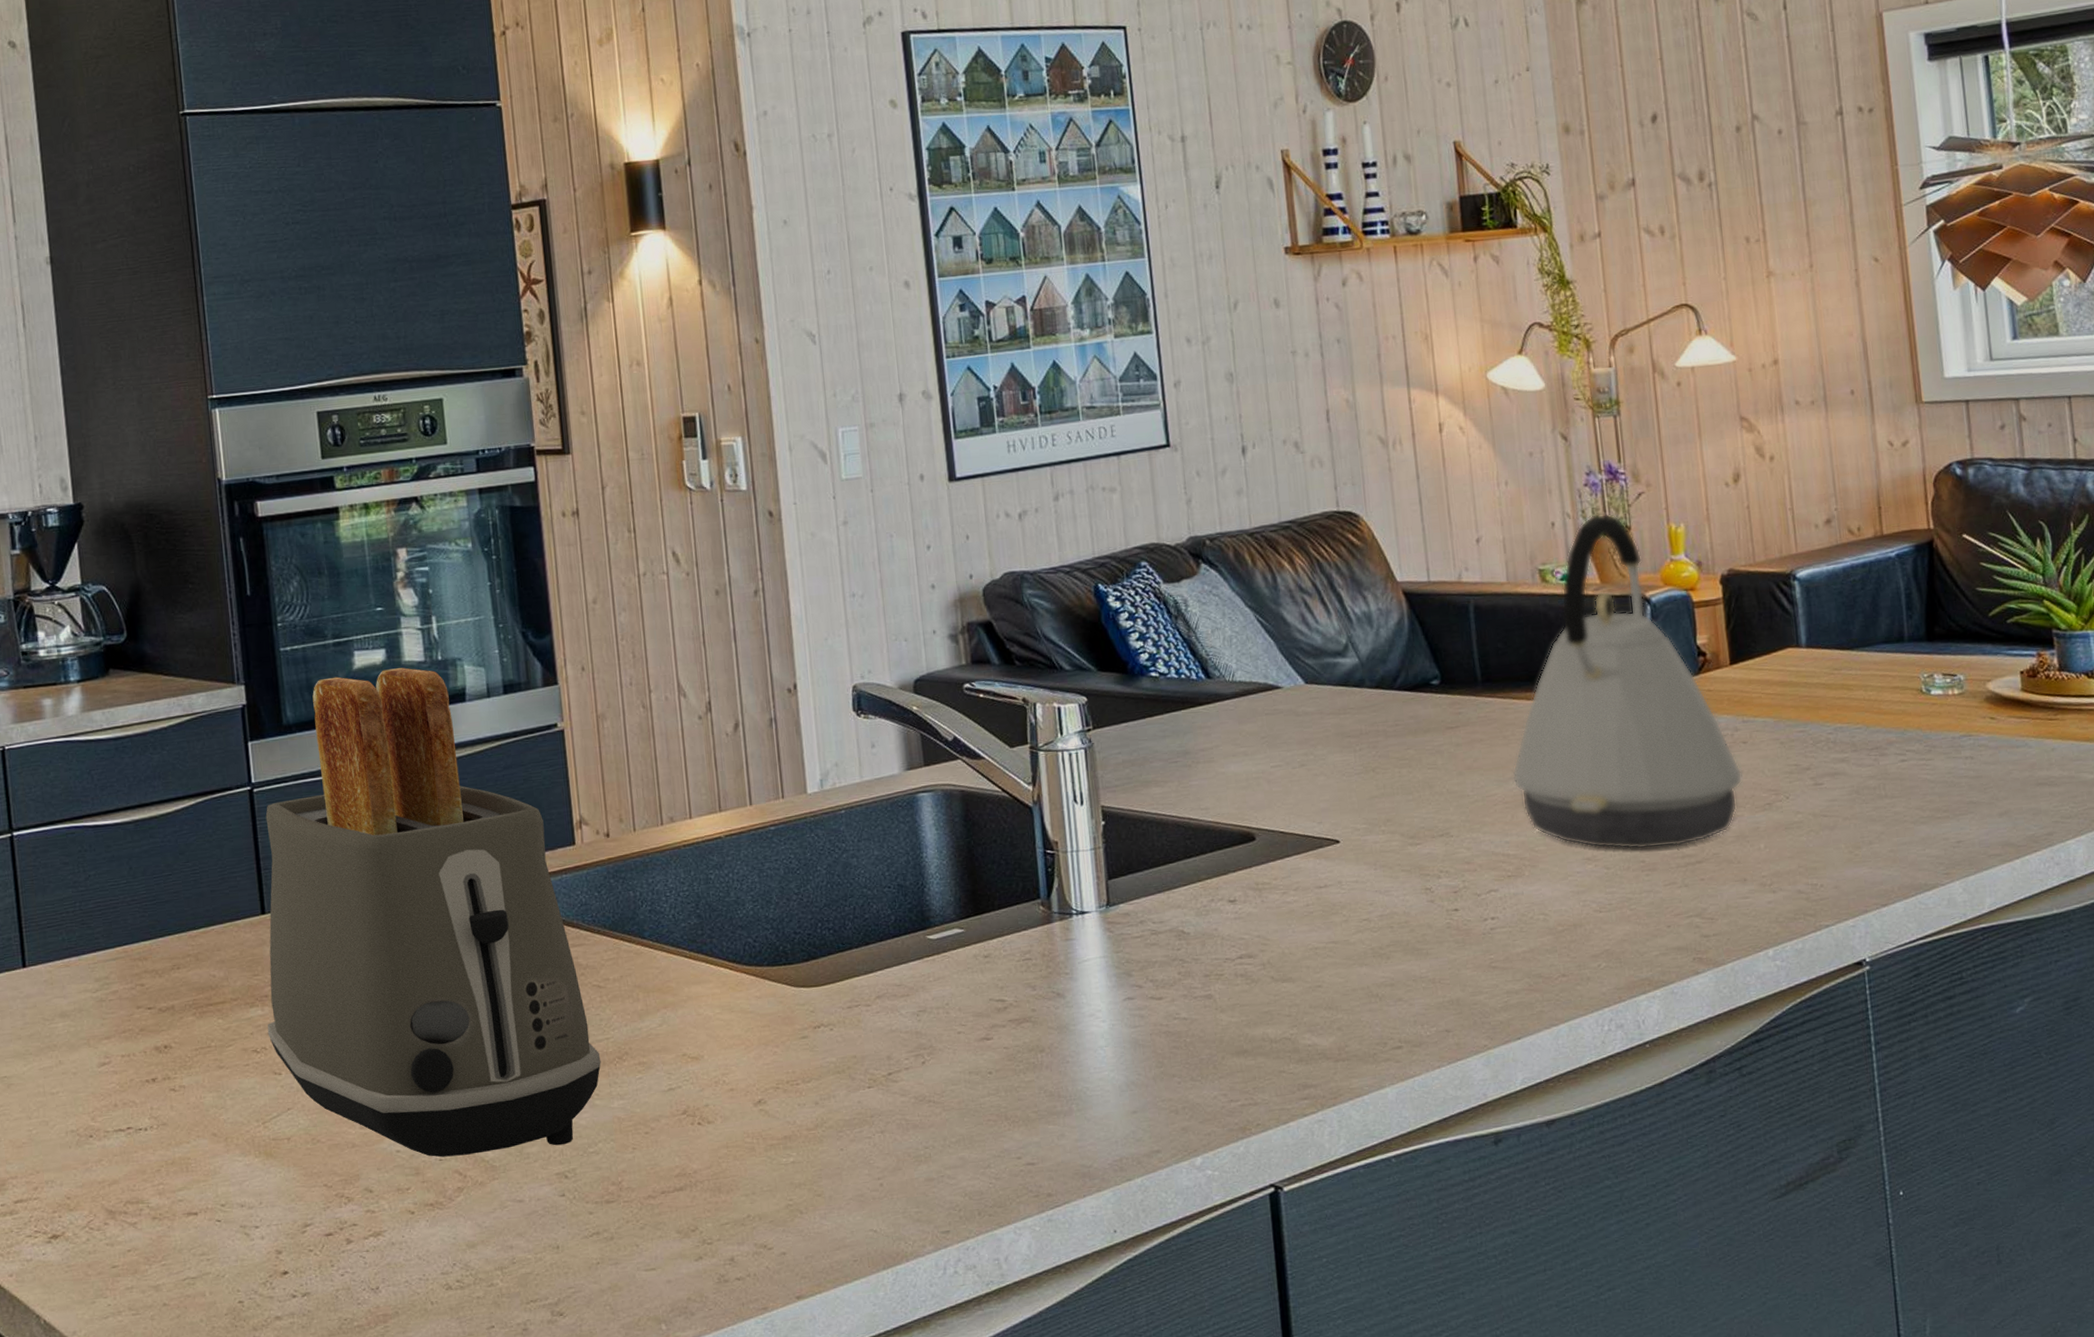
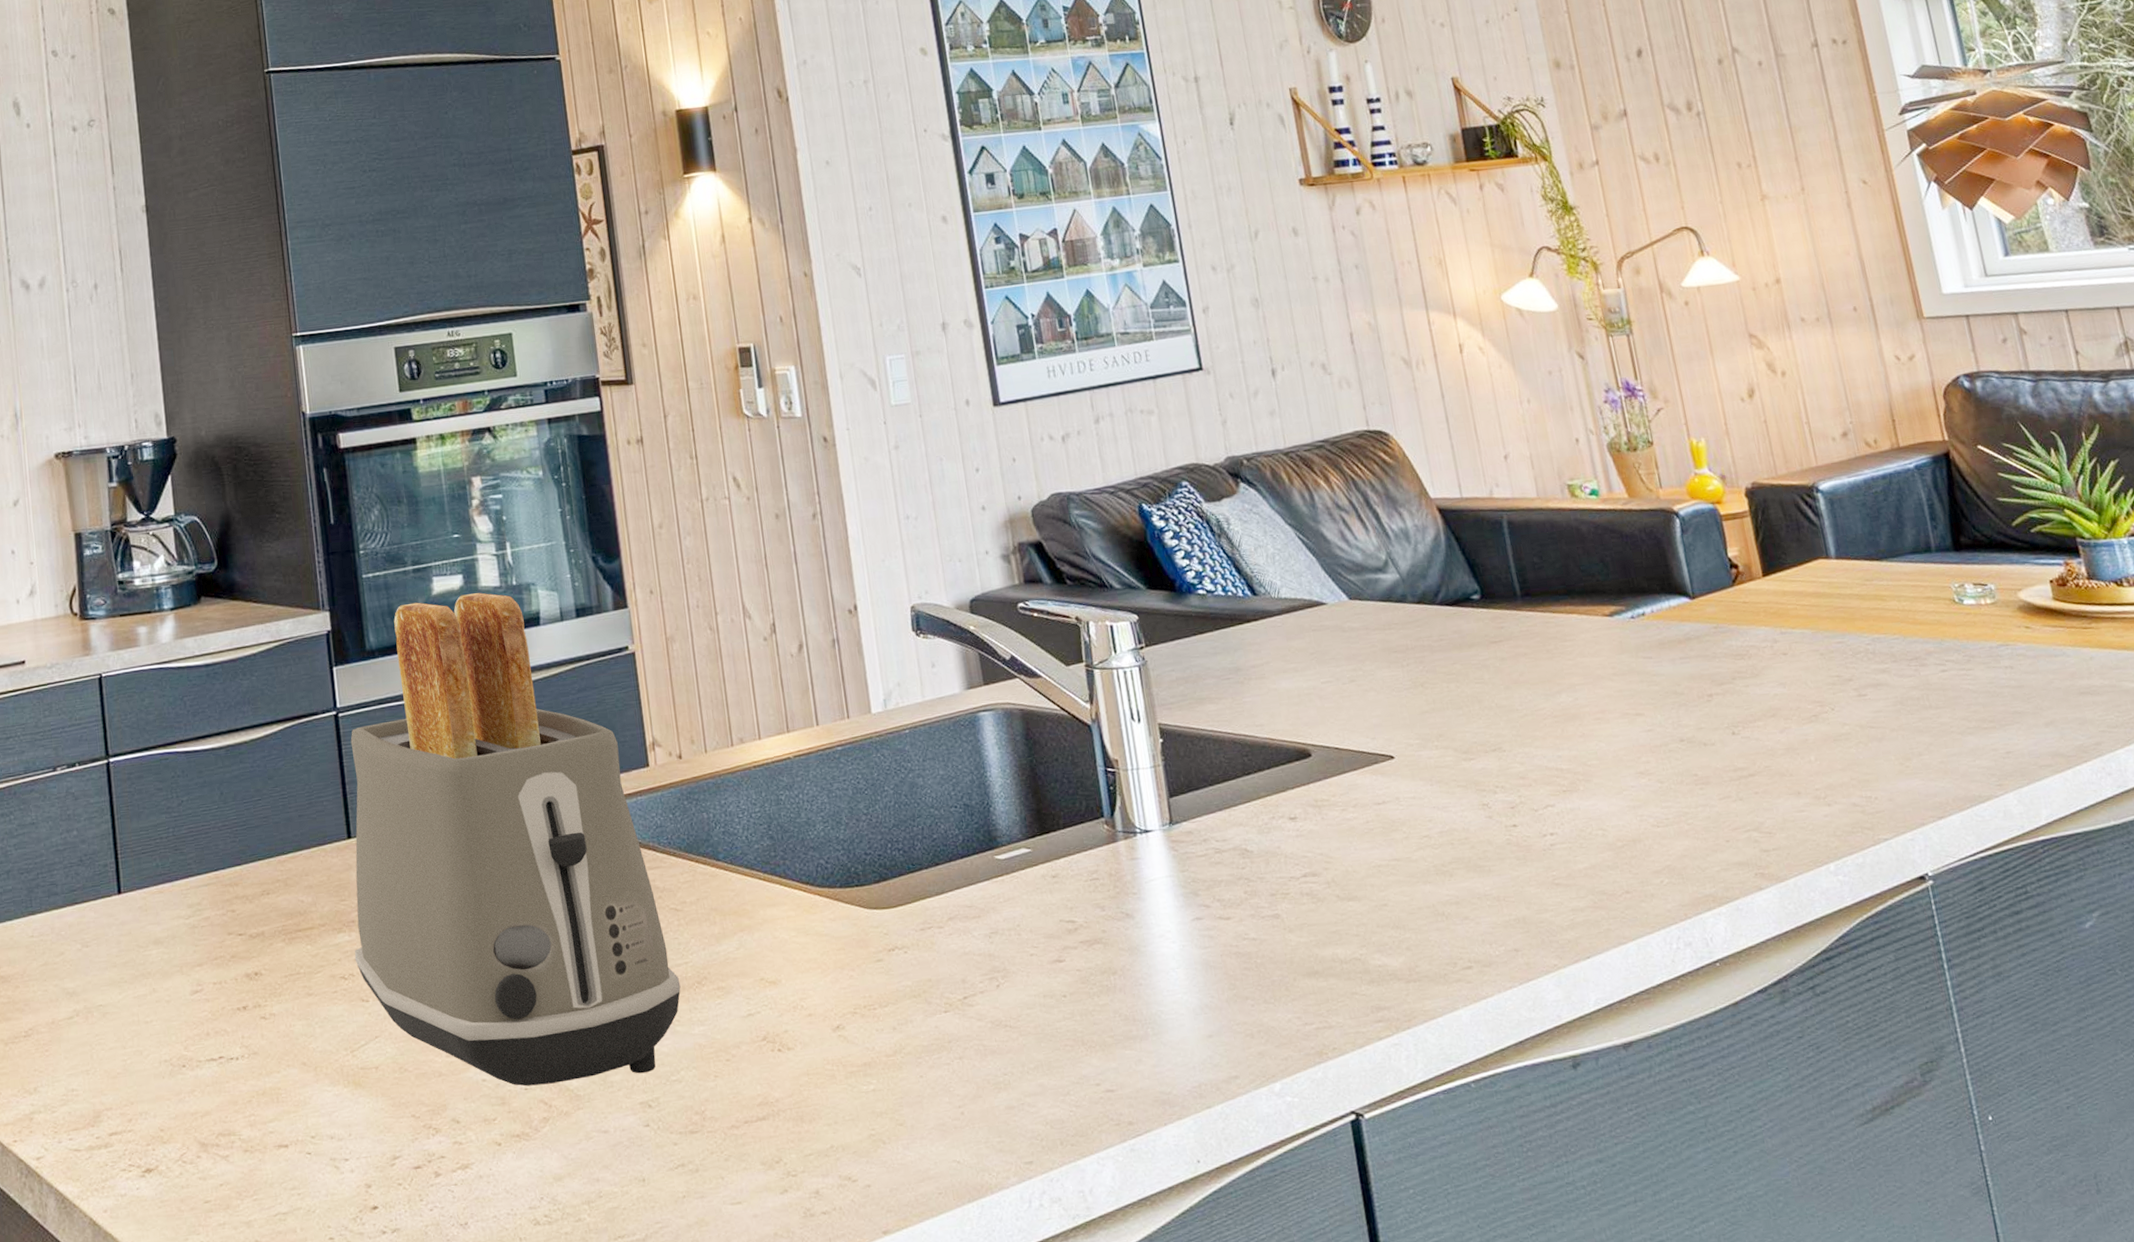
kettle: present [1512,513,1743,850] -> none [1558,429,1787,763]

